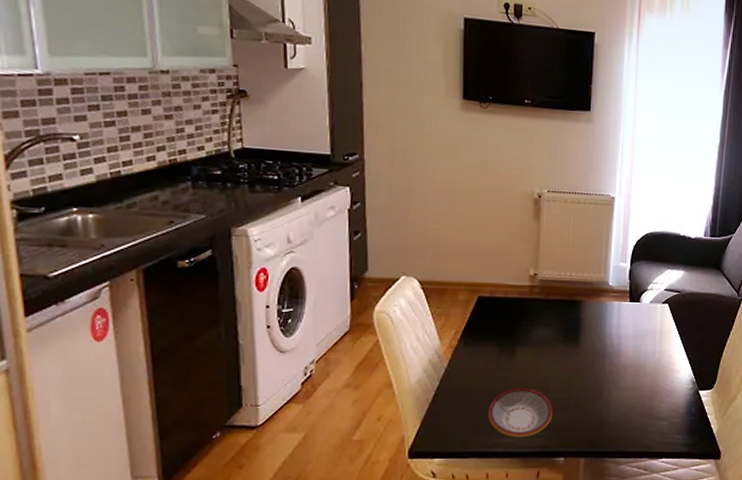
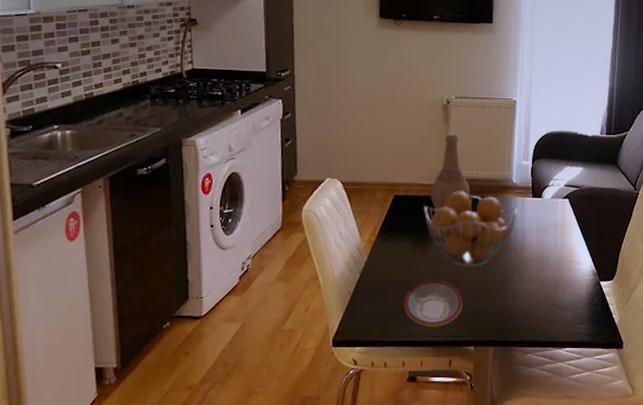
fruit basket: none [511,293,614,374] -> present [423,191,517,267]
vase: none [518,230,562,316] -> present [430,133,470,212]

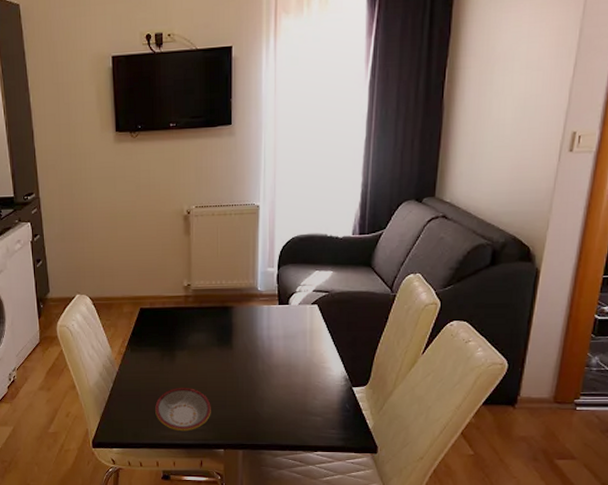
fruit basket: present [423,191,517,267] -> none [169,301,263,375]
vase: present [430,133,470,212] -> none [175,244,214,323]

